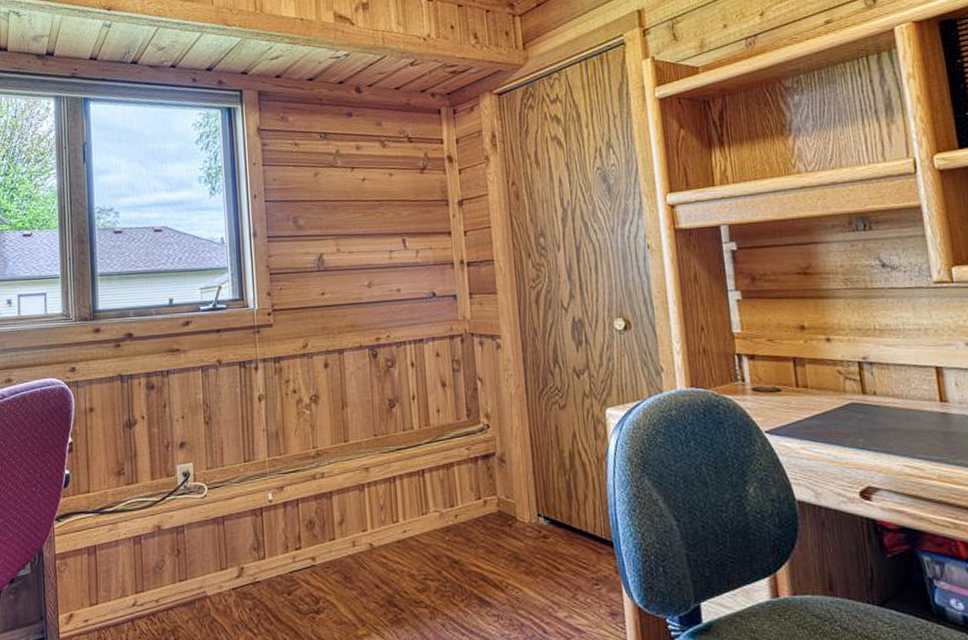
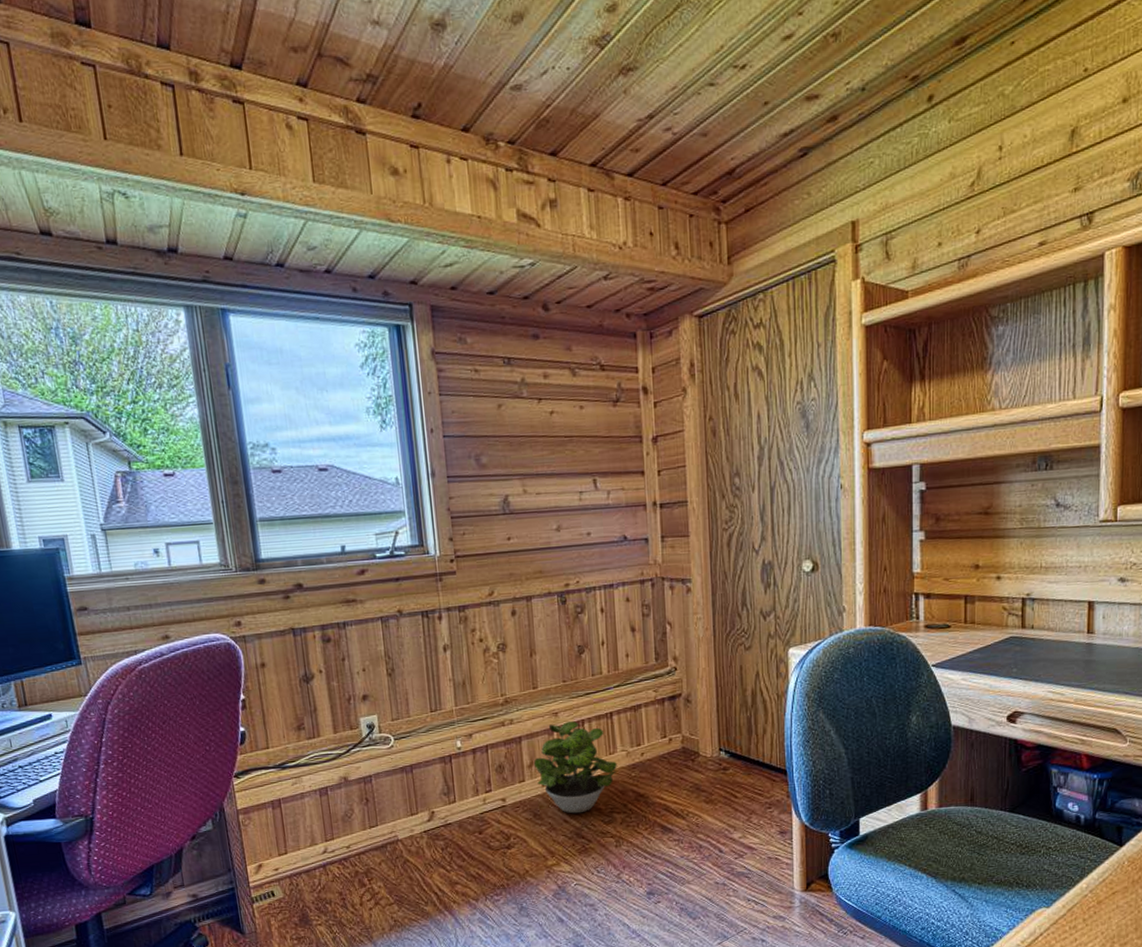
potted plant: none [344,478,430,578] -> present [533,721,617,814]

